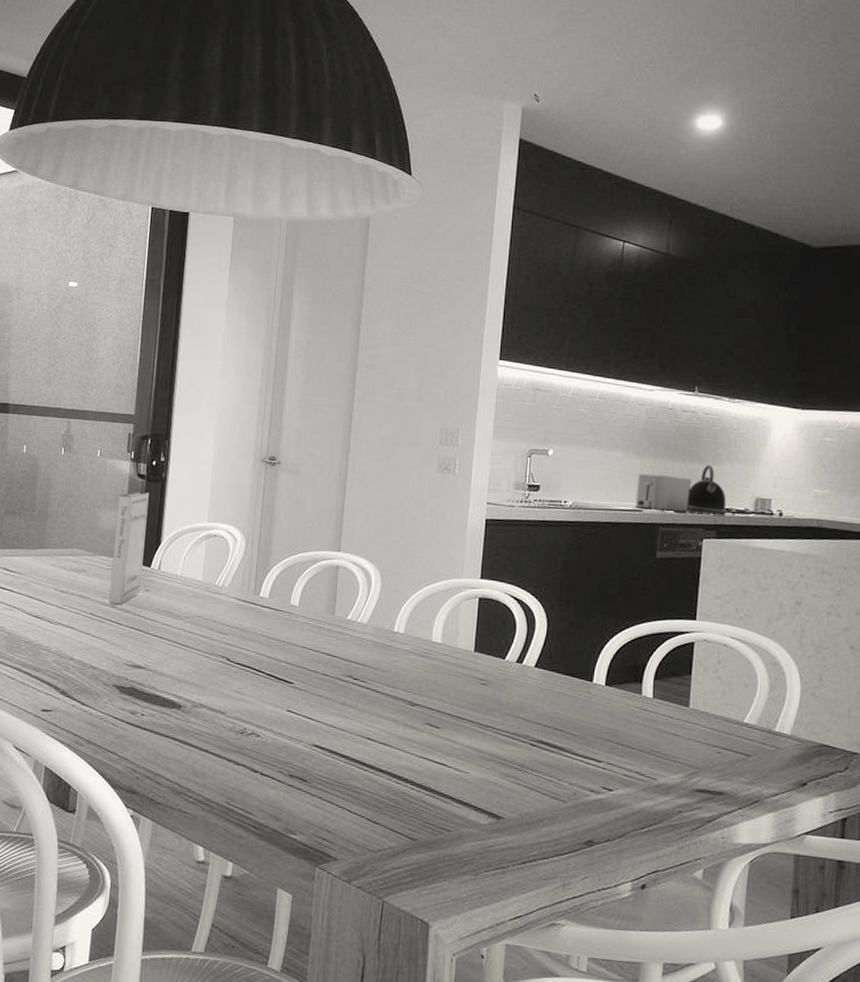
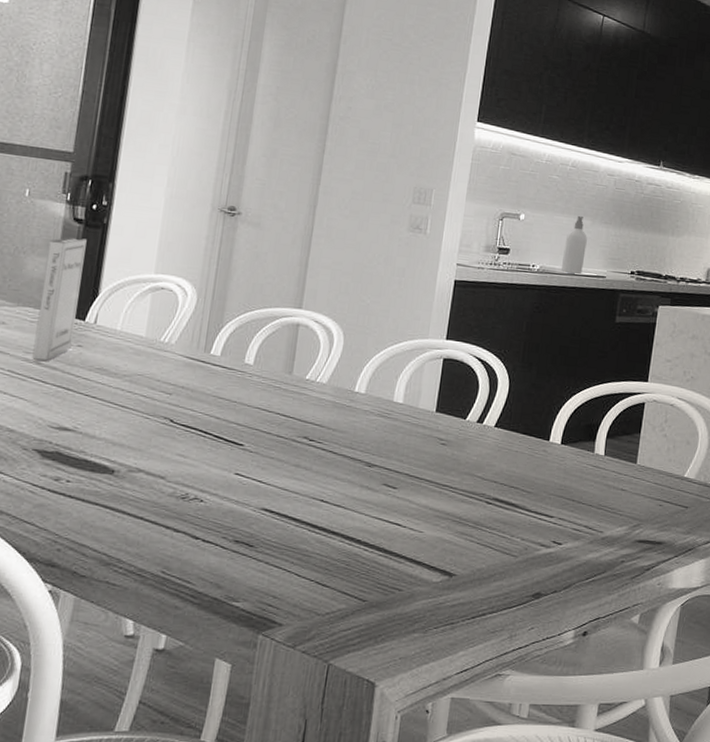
soap bottle: none [594,448,620,508] -> present [560,215,587,274]
toaster: present [636,473,692,513] -> none [599,241,652,281]
kettle: present [687,465,727,516] -> none [646,236,682,285]

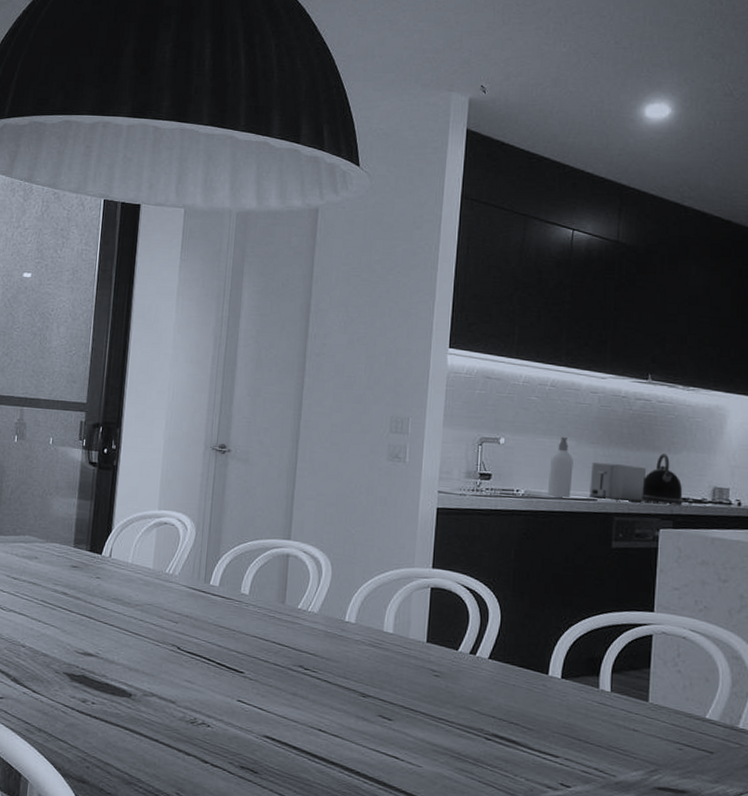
book: present [32,237,87,362] -> none [60,479,100,593]
toaster: none [599,241,652,281] -> present [589,461,647,503]
kettle: none [646,236,682,285] -> present [642,453,683,506]

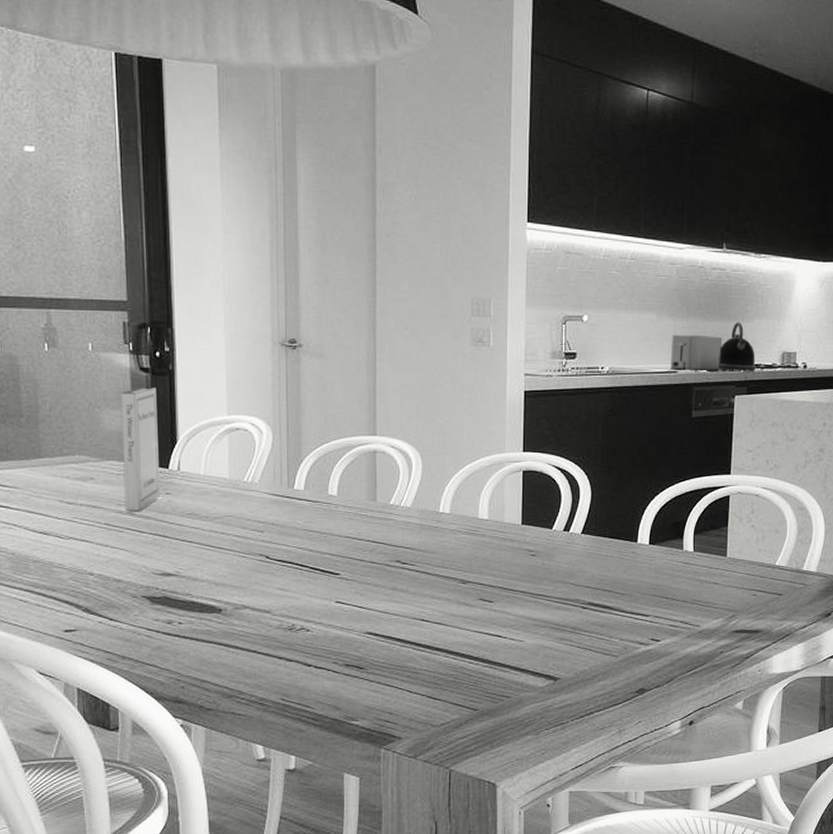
book: none [60,479,100,593] -> present [120,387,160,512]
soap bottle: present [547,436,573,497] -> none [630,310,654,371]

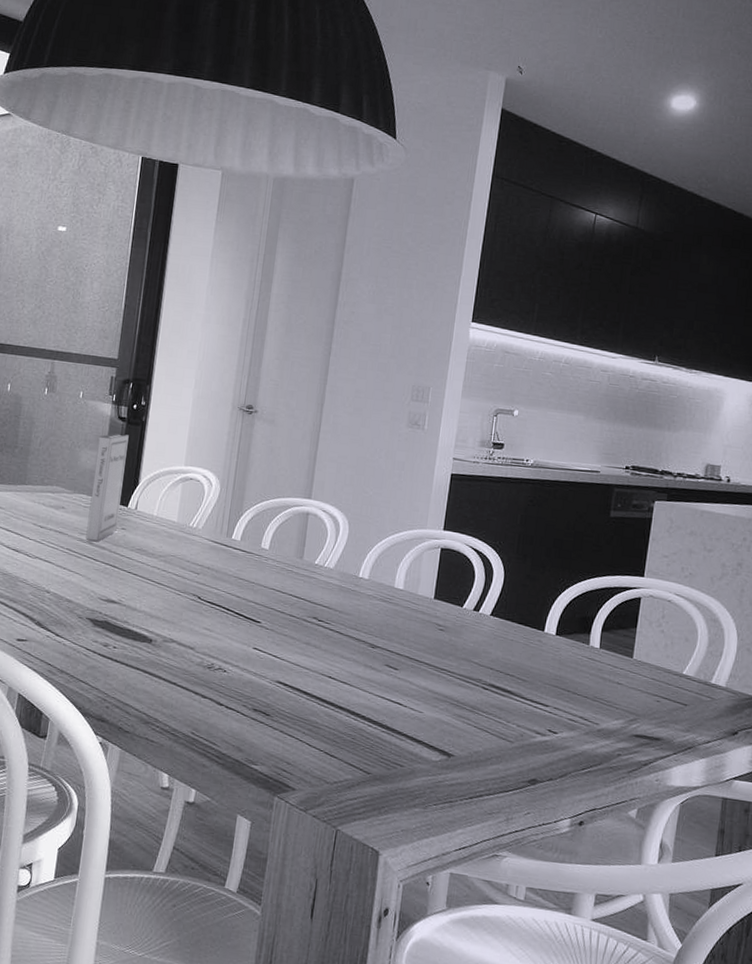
toaster: present [670,334,723,372] -> none [593,436,648,476]
kettle: present [719,322,756,372] -> none [641,431,679,480]

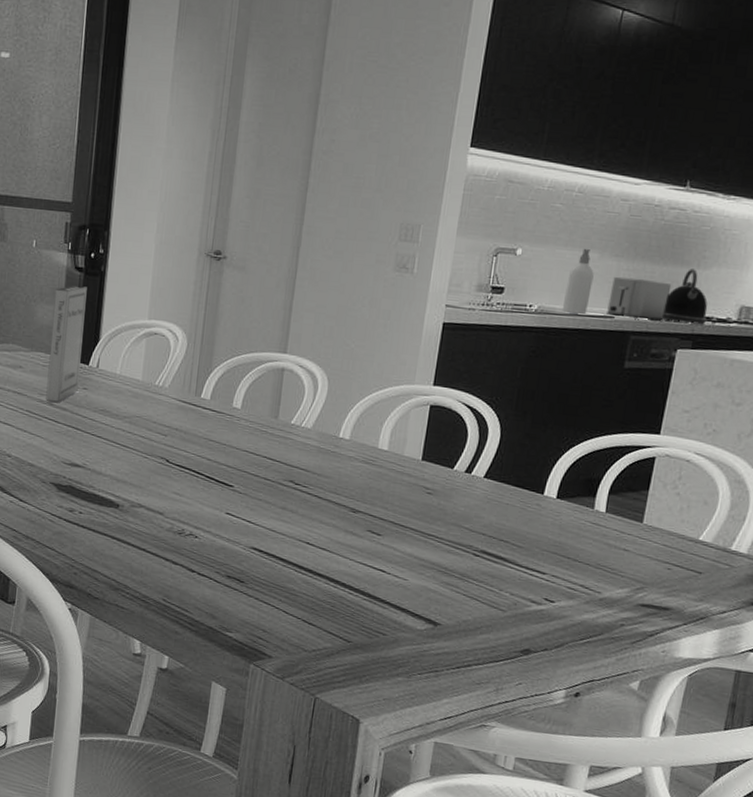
soap bottle: none [554,411,581,468] -> present [561,248,594,314]
toaster: none [593,436,648,476] -> present [607,276,672,321]
kettle: none [641,431,679,480] -> present [662,269,708,325]

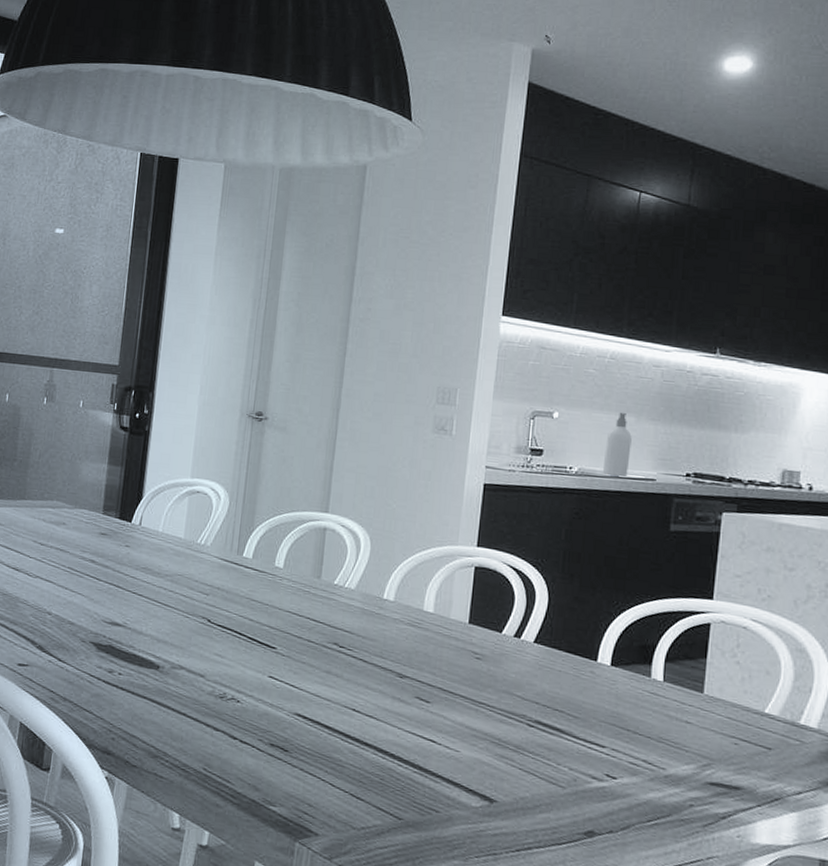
book: present [45,285,87,403] -> none [88,444,132,560]
toaster: present [607,276,672,321] -> none [648,439,711,484]
kettle: present [662,269,708,325] -> none [705,433,750,489]

